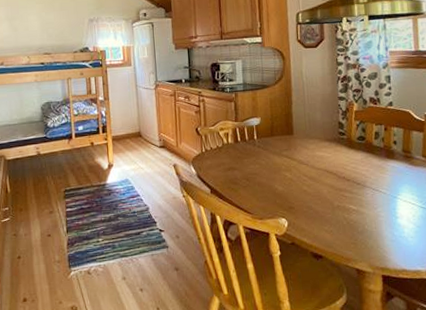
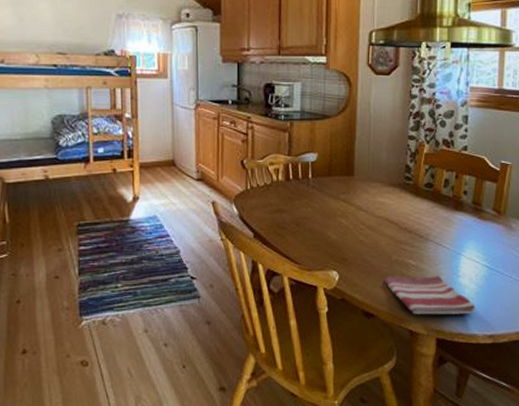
dish towel: none [328,218,416,255] -> present [384,276,475,315]

